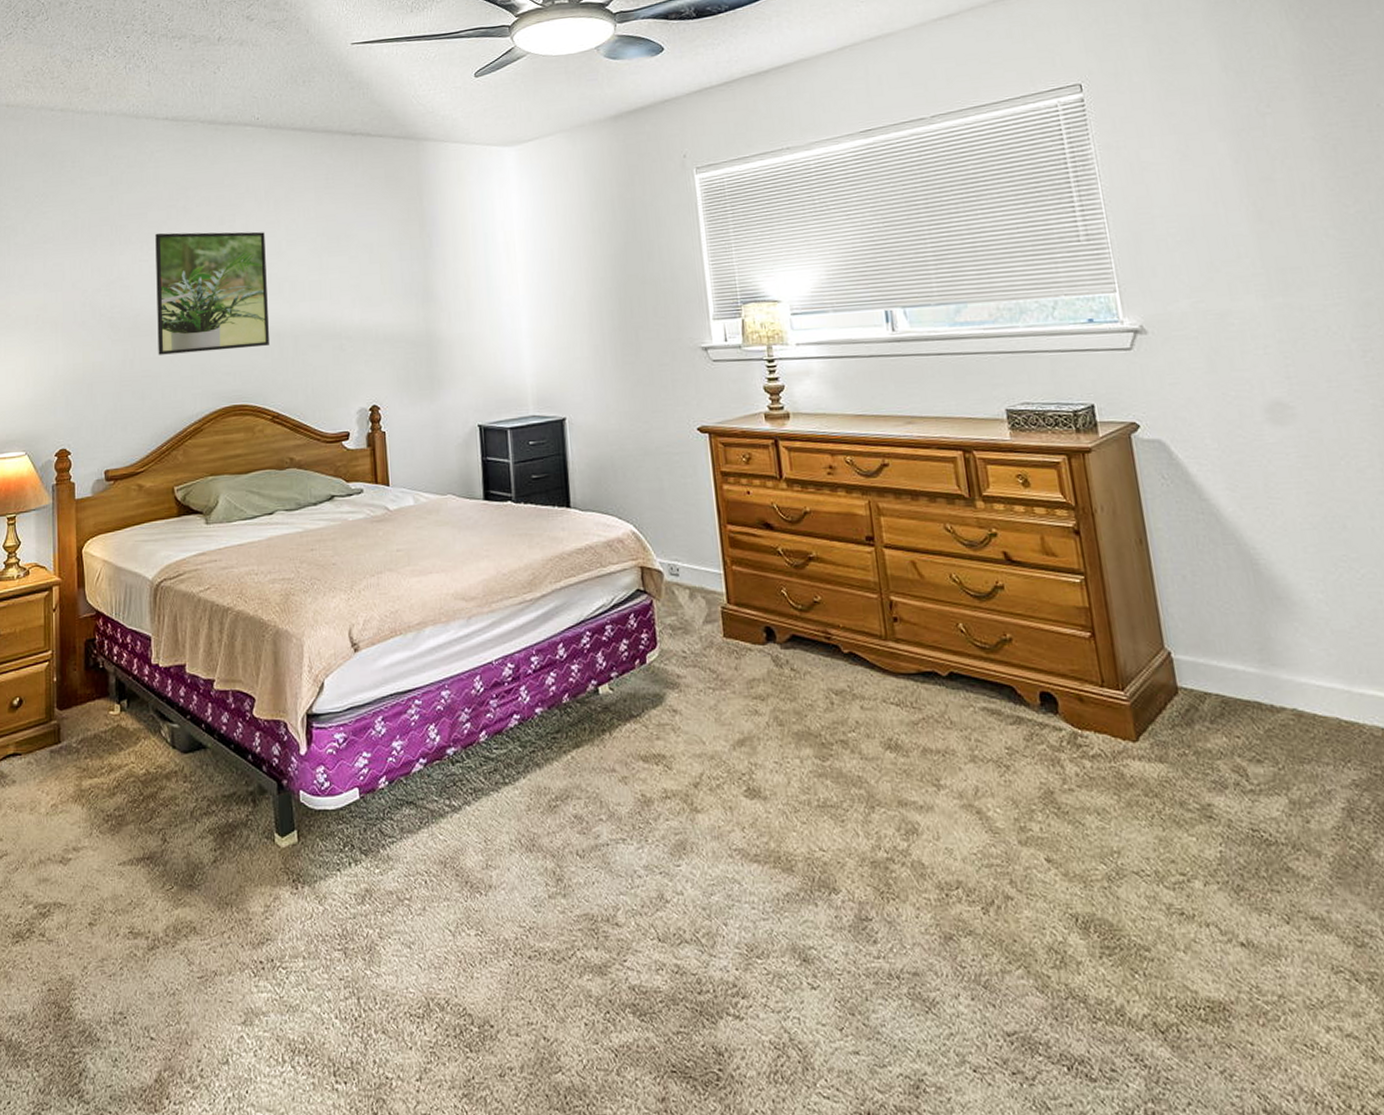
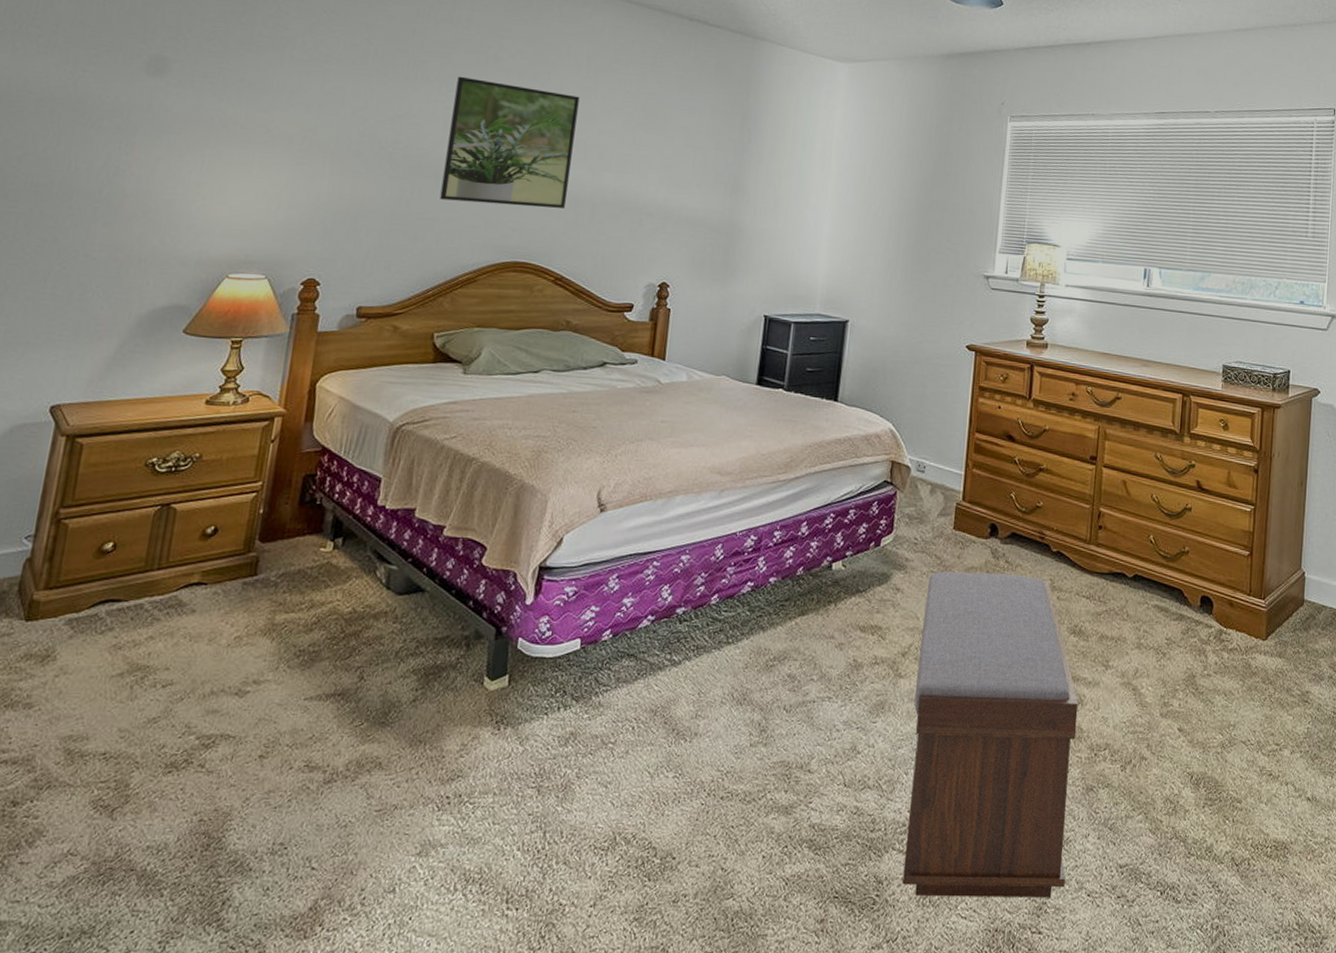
bench: none [707,683,942,1074] -> present [902,571,1079,898]

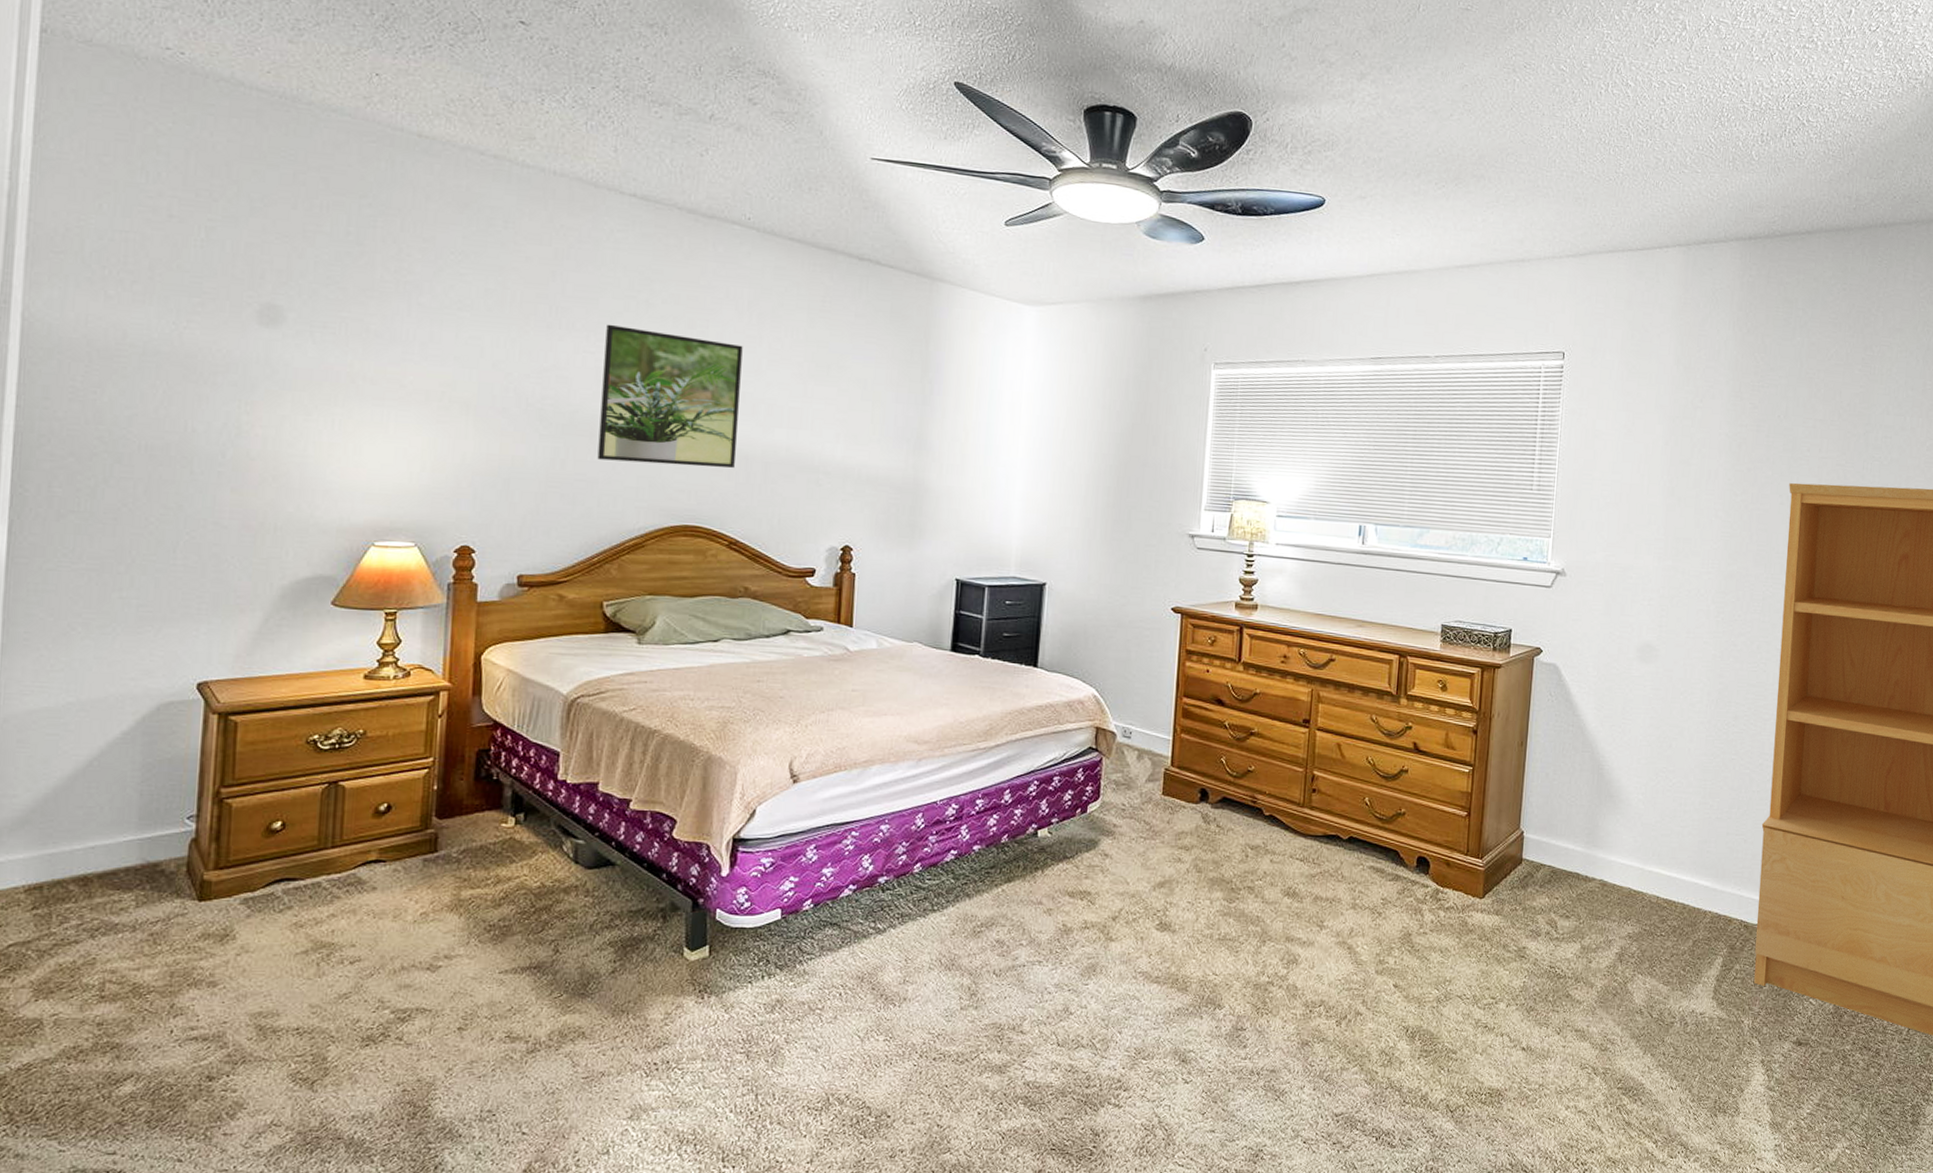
bench: present [902,571,1079,898] -> none [1119,836,1293,1147]

